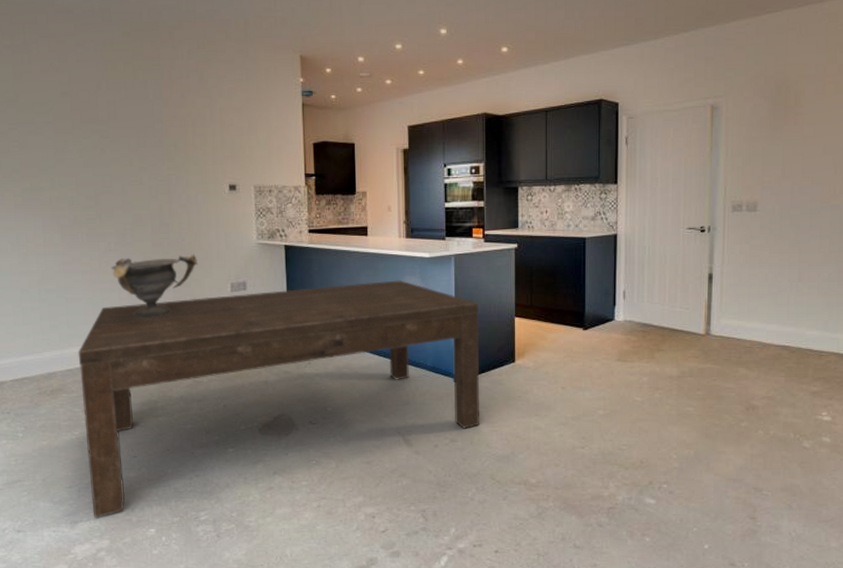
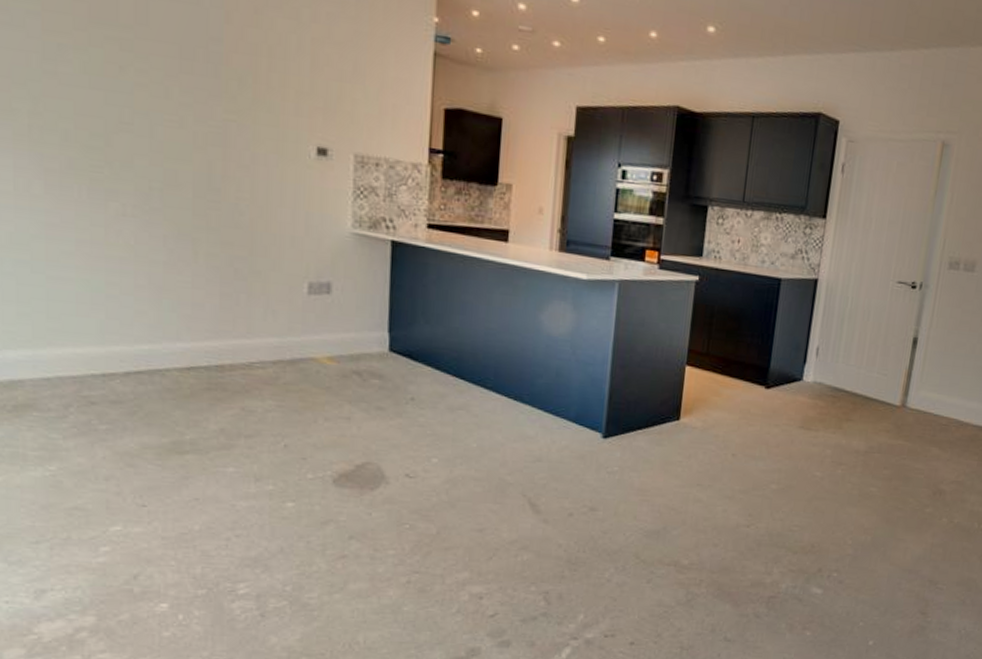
dining table: present [78,280,480,518] -> none [61,294,643,586]
decorative bowl: present [110,254,198,319] -> none [123,228,262,318]

